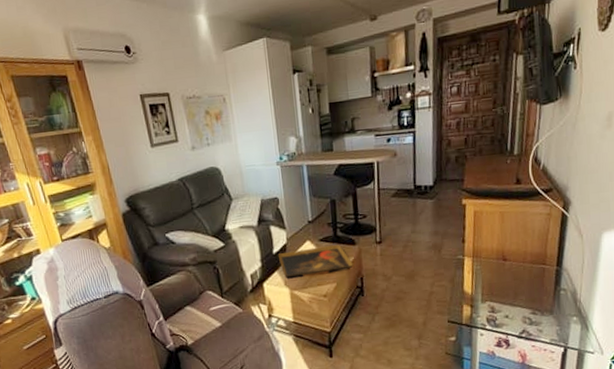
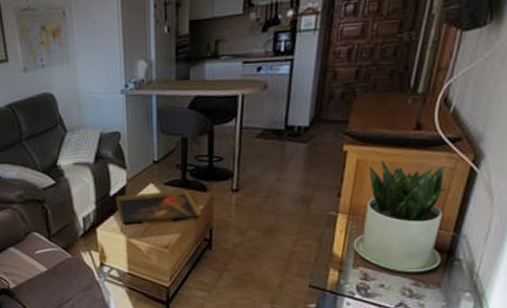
planter: none [479,210,551,304] -> present [353,159,446,273]

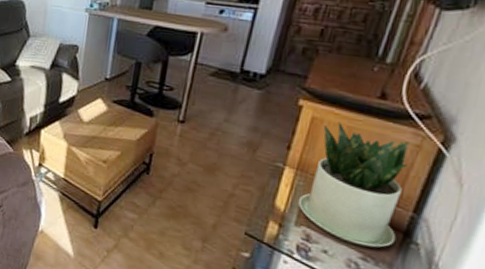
decorative tray: present [115,190,202,224] -> none [63,104,145,141]

